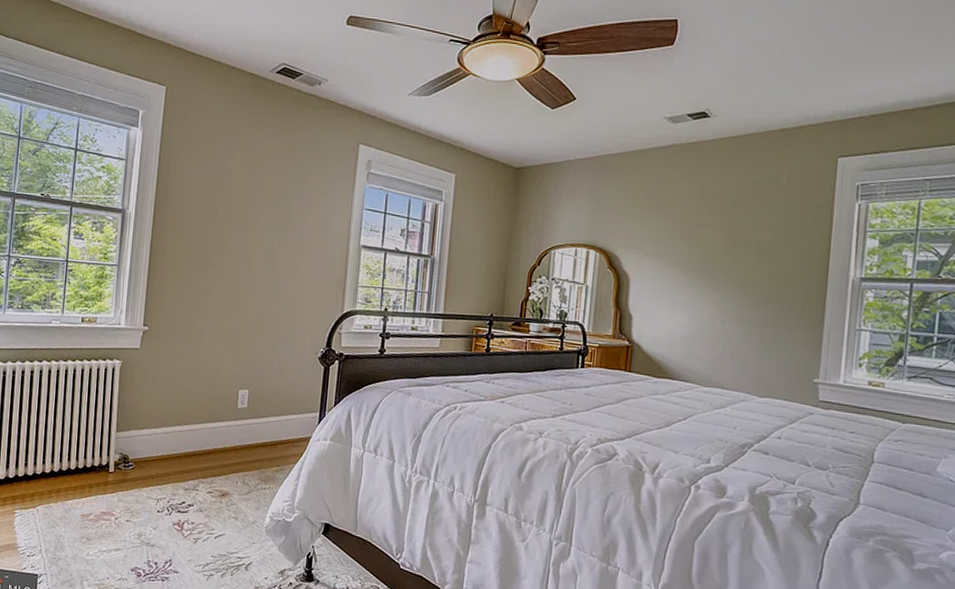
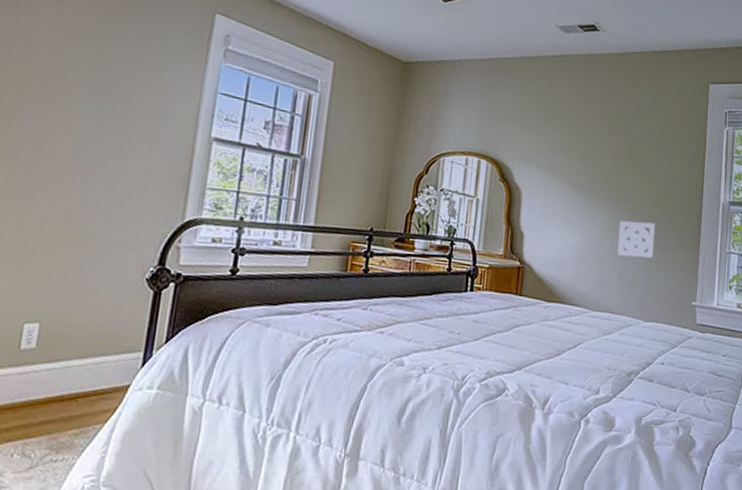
wall ornament: none [729,301,772,337] -> present [617,220,655,259]

